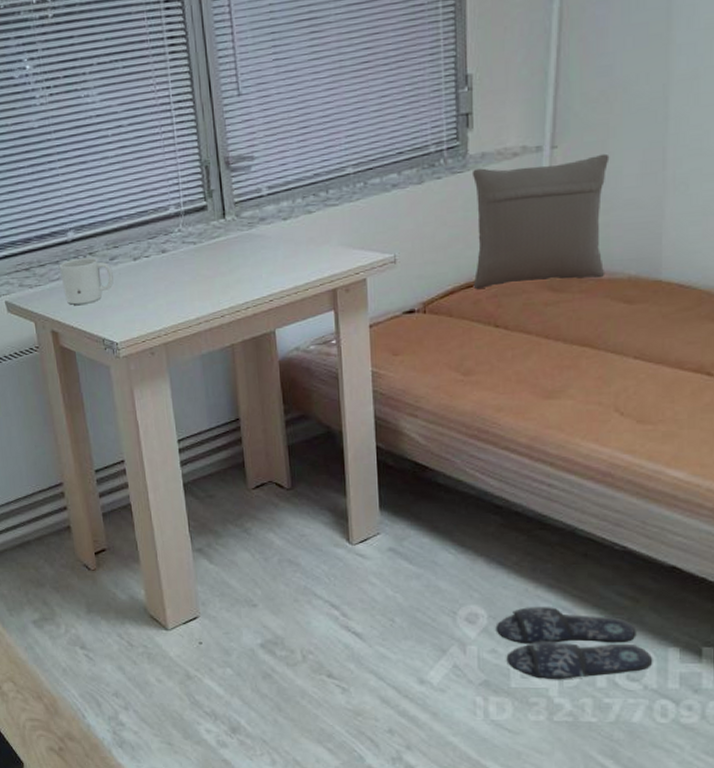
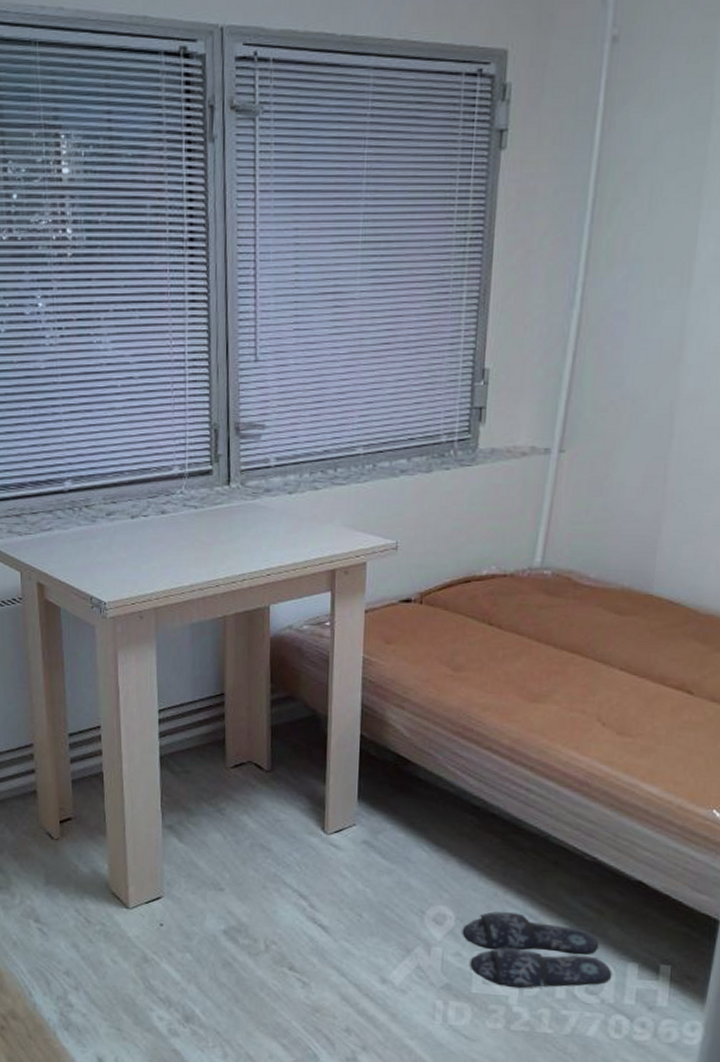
mug: present [59,257,114,305] -> none [52,509,108,559]
pillow: present [471,153,610,290] -> none [471,463,614,587]

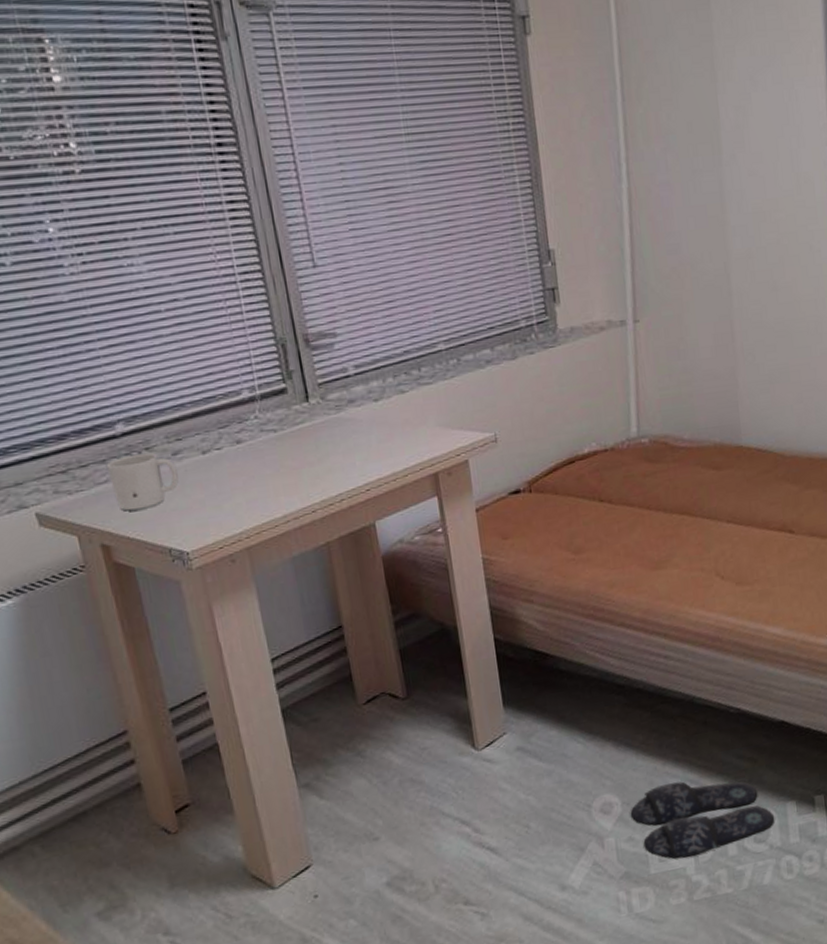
mug: none [52,509,108,559] -> present [106,452,179,512]

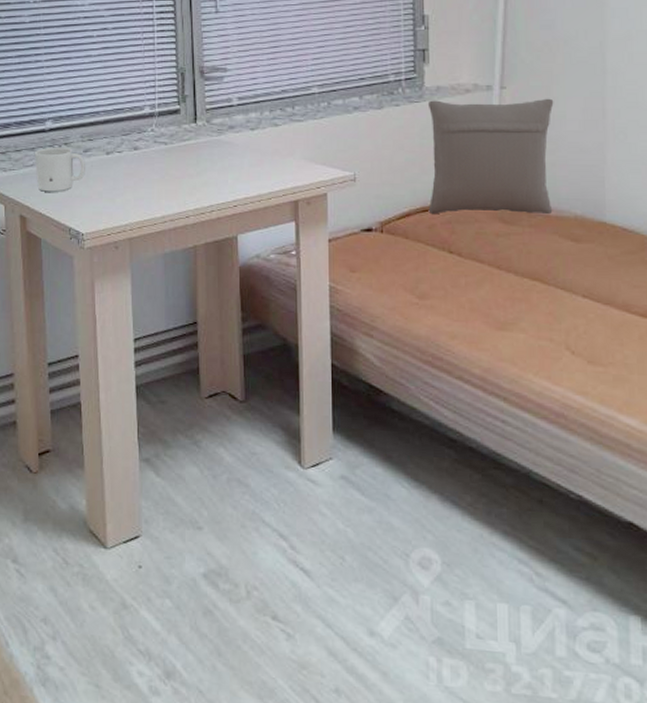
pillow: none [563,327,694,465] -> present [427,98,554,215]
slippers: present [631,781,775,859] -> none [451,555,614,644]

